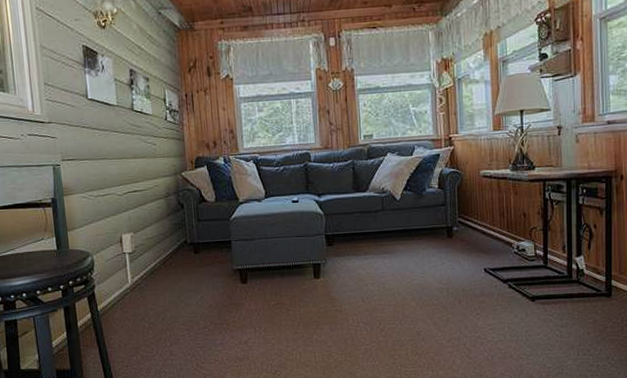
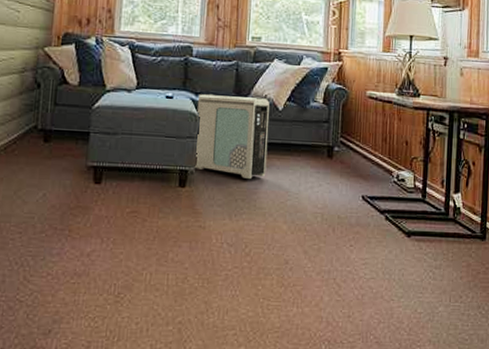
air purifier: none [320,191,391,265] -> present [194,93,269,179]

